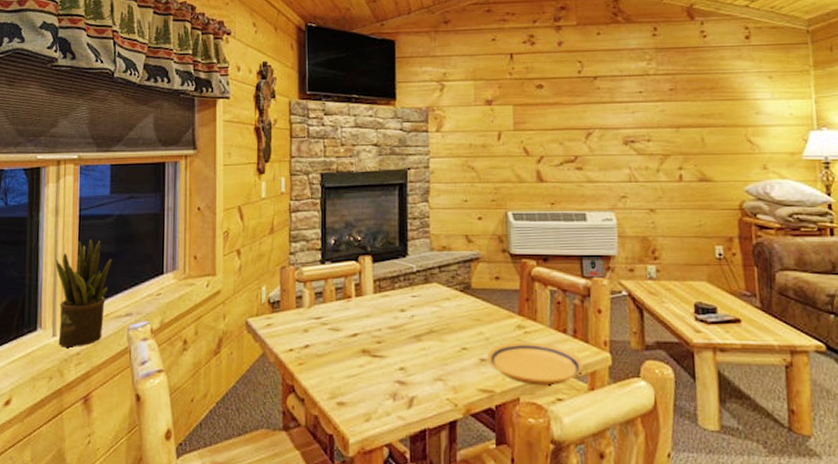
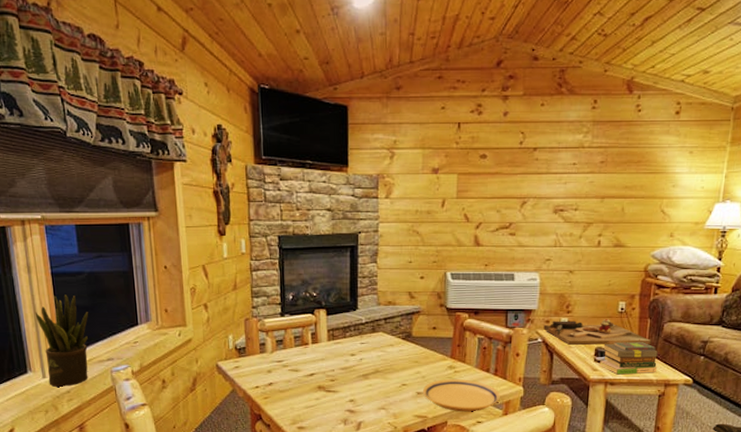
decorative tray: none [627,267,764,299] -> present [543,319,652,345]
books: none [703,296,776,338] -> present [600,342,658,375]

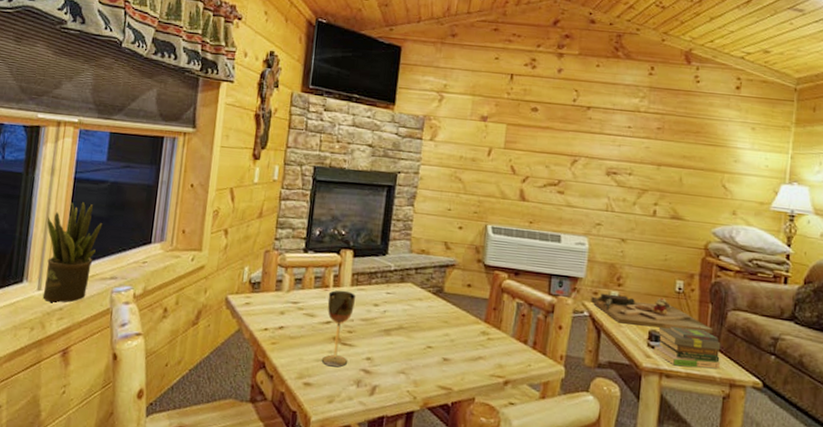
wineglass: none [308,345,333,411] -> present [321,290,355,367]
plate: present [423,379,500,412] -> none [450,346,538,390]

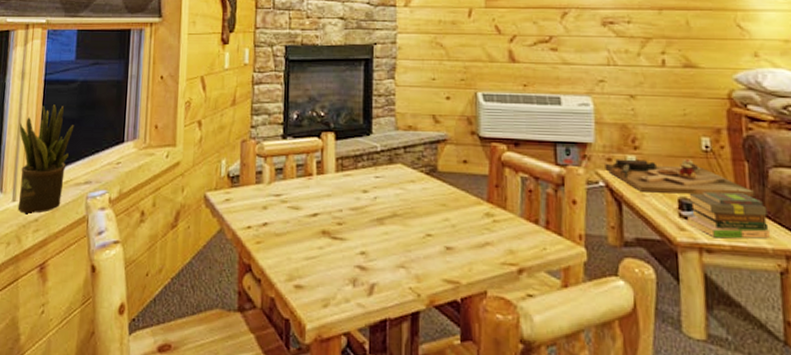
wineglass: present [321,290,355,367] -> none [311,177,341,265]

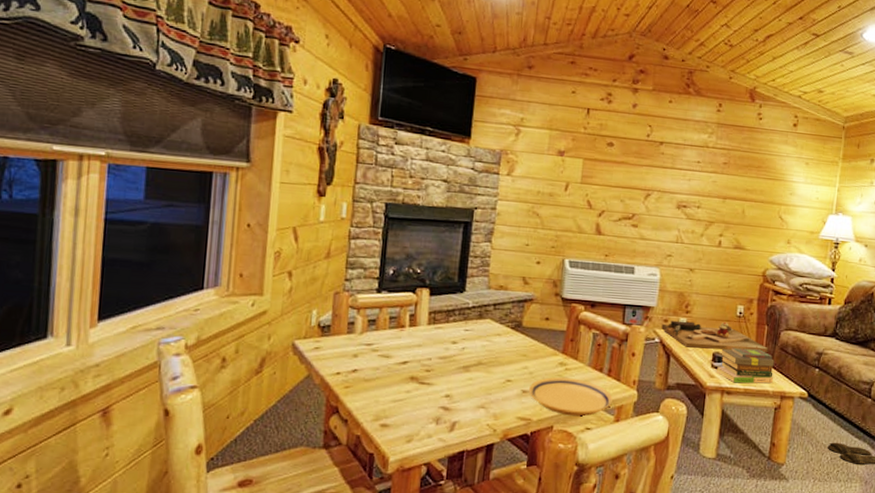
potted plant: present [17,104,75,214] -> none [73,246,144,359]
plate: none [454,231,556,280] -> present [529,377,613,417]

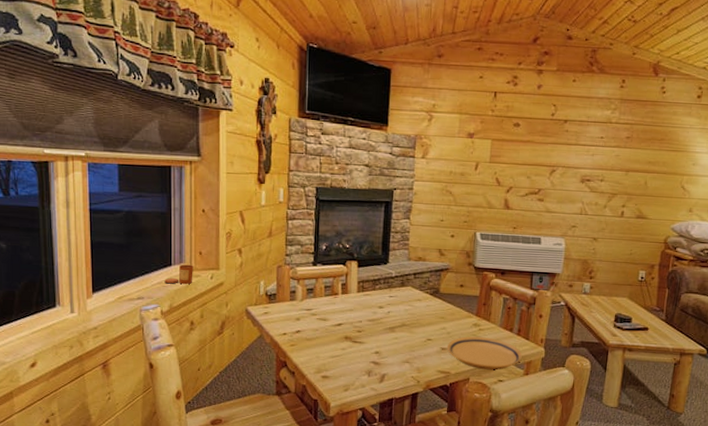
candle: none [192,288,231,313] -> present [164,264,193,285]
decorative tray: present [661,320,769,352] -> none [567,285,669,313]
books: present [717,348,775,384] -> none [619,309,675,342]

